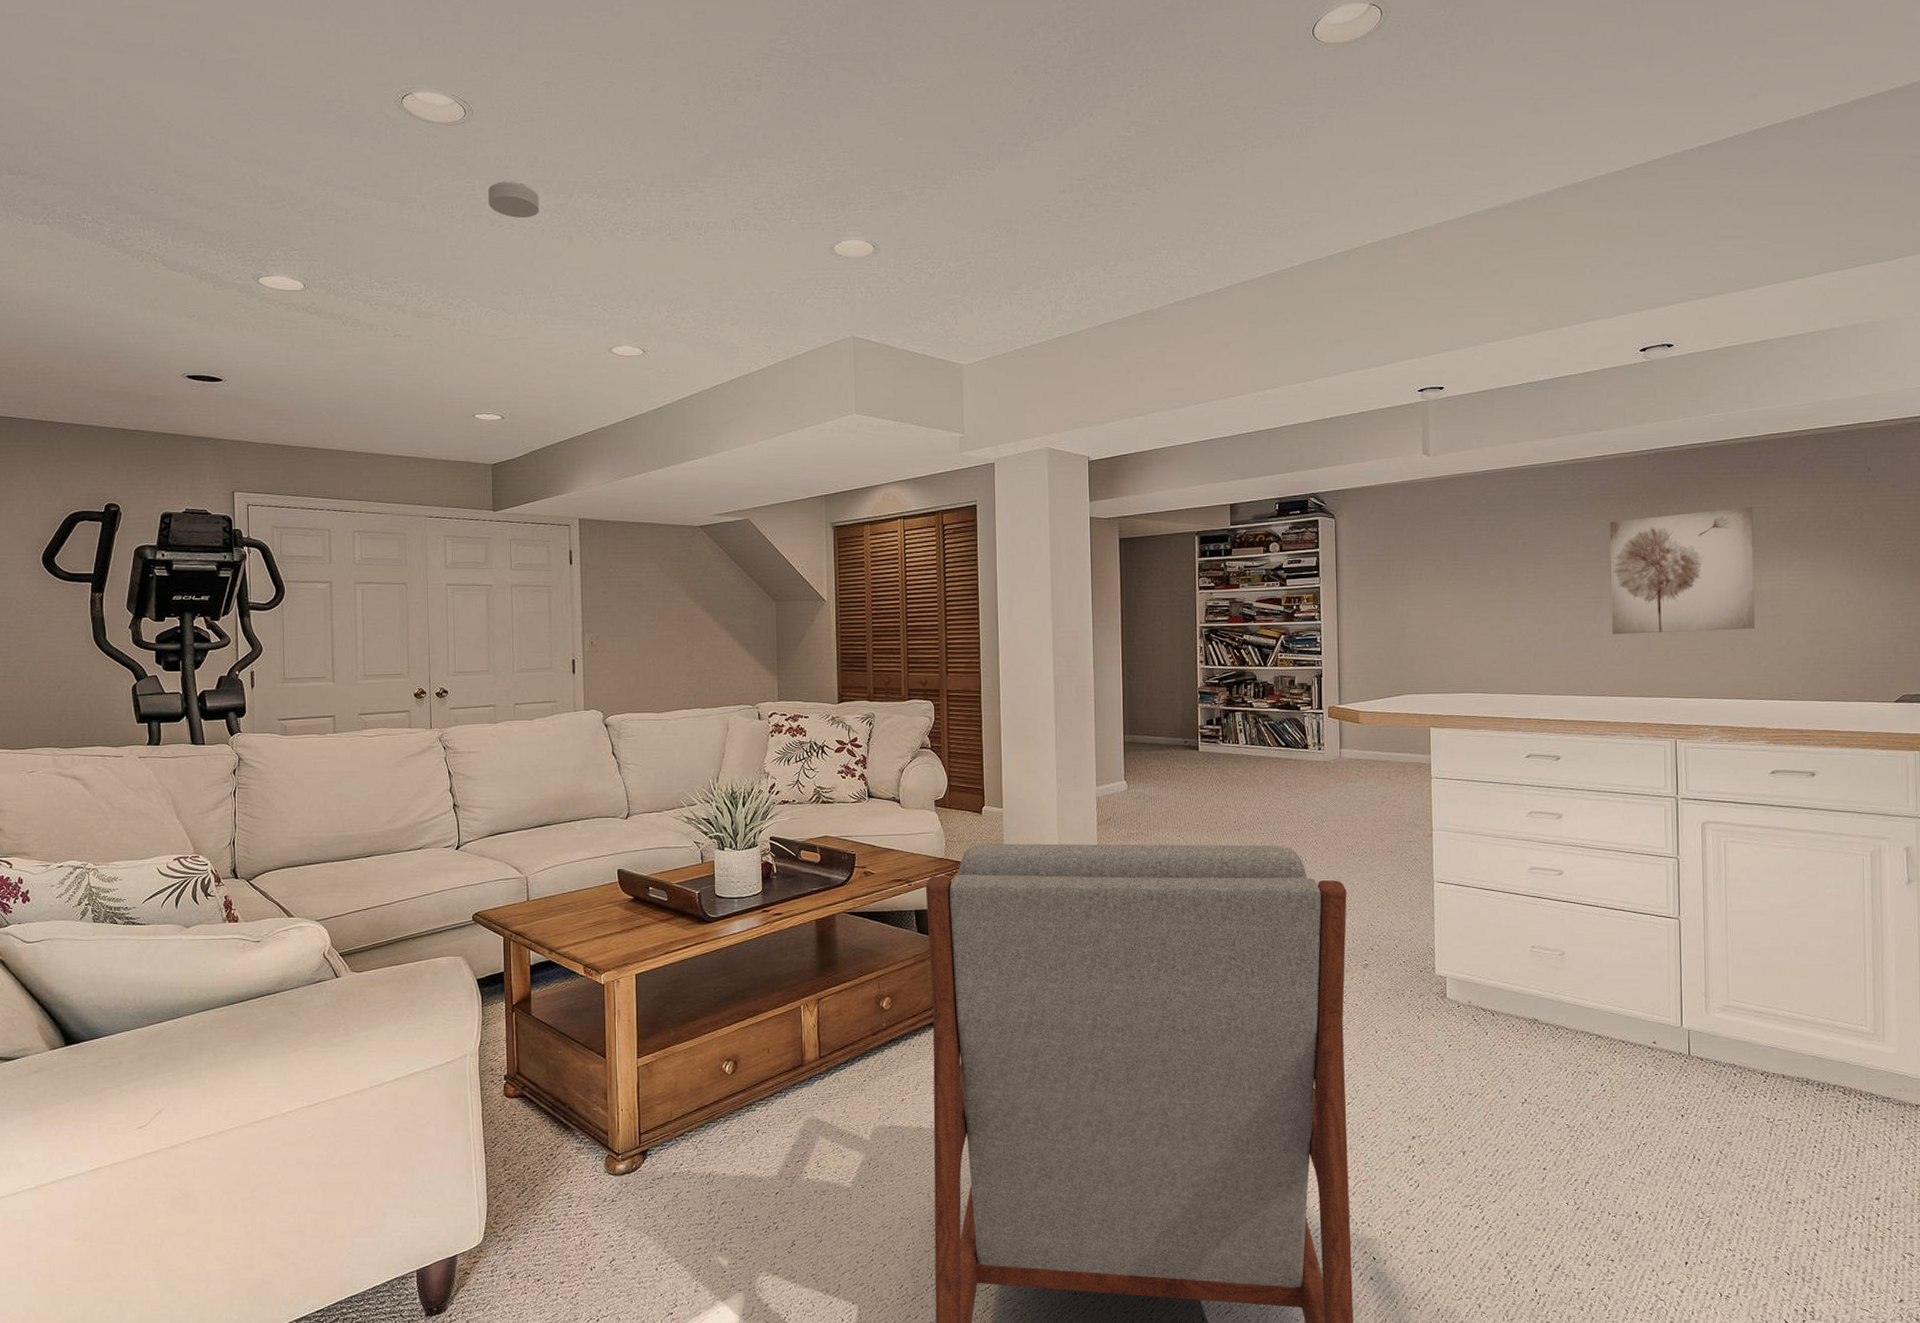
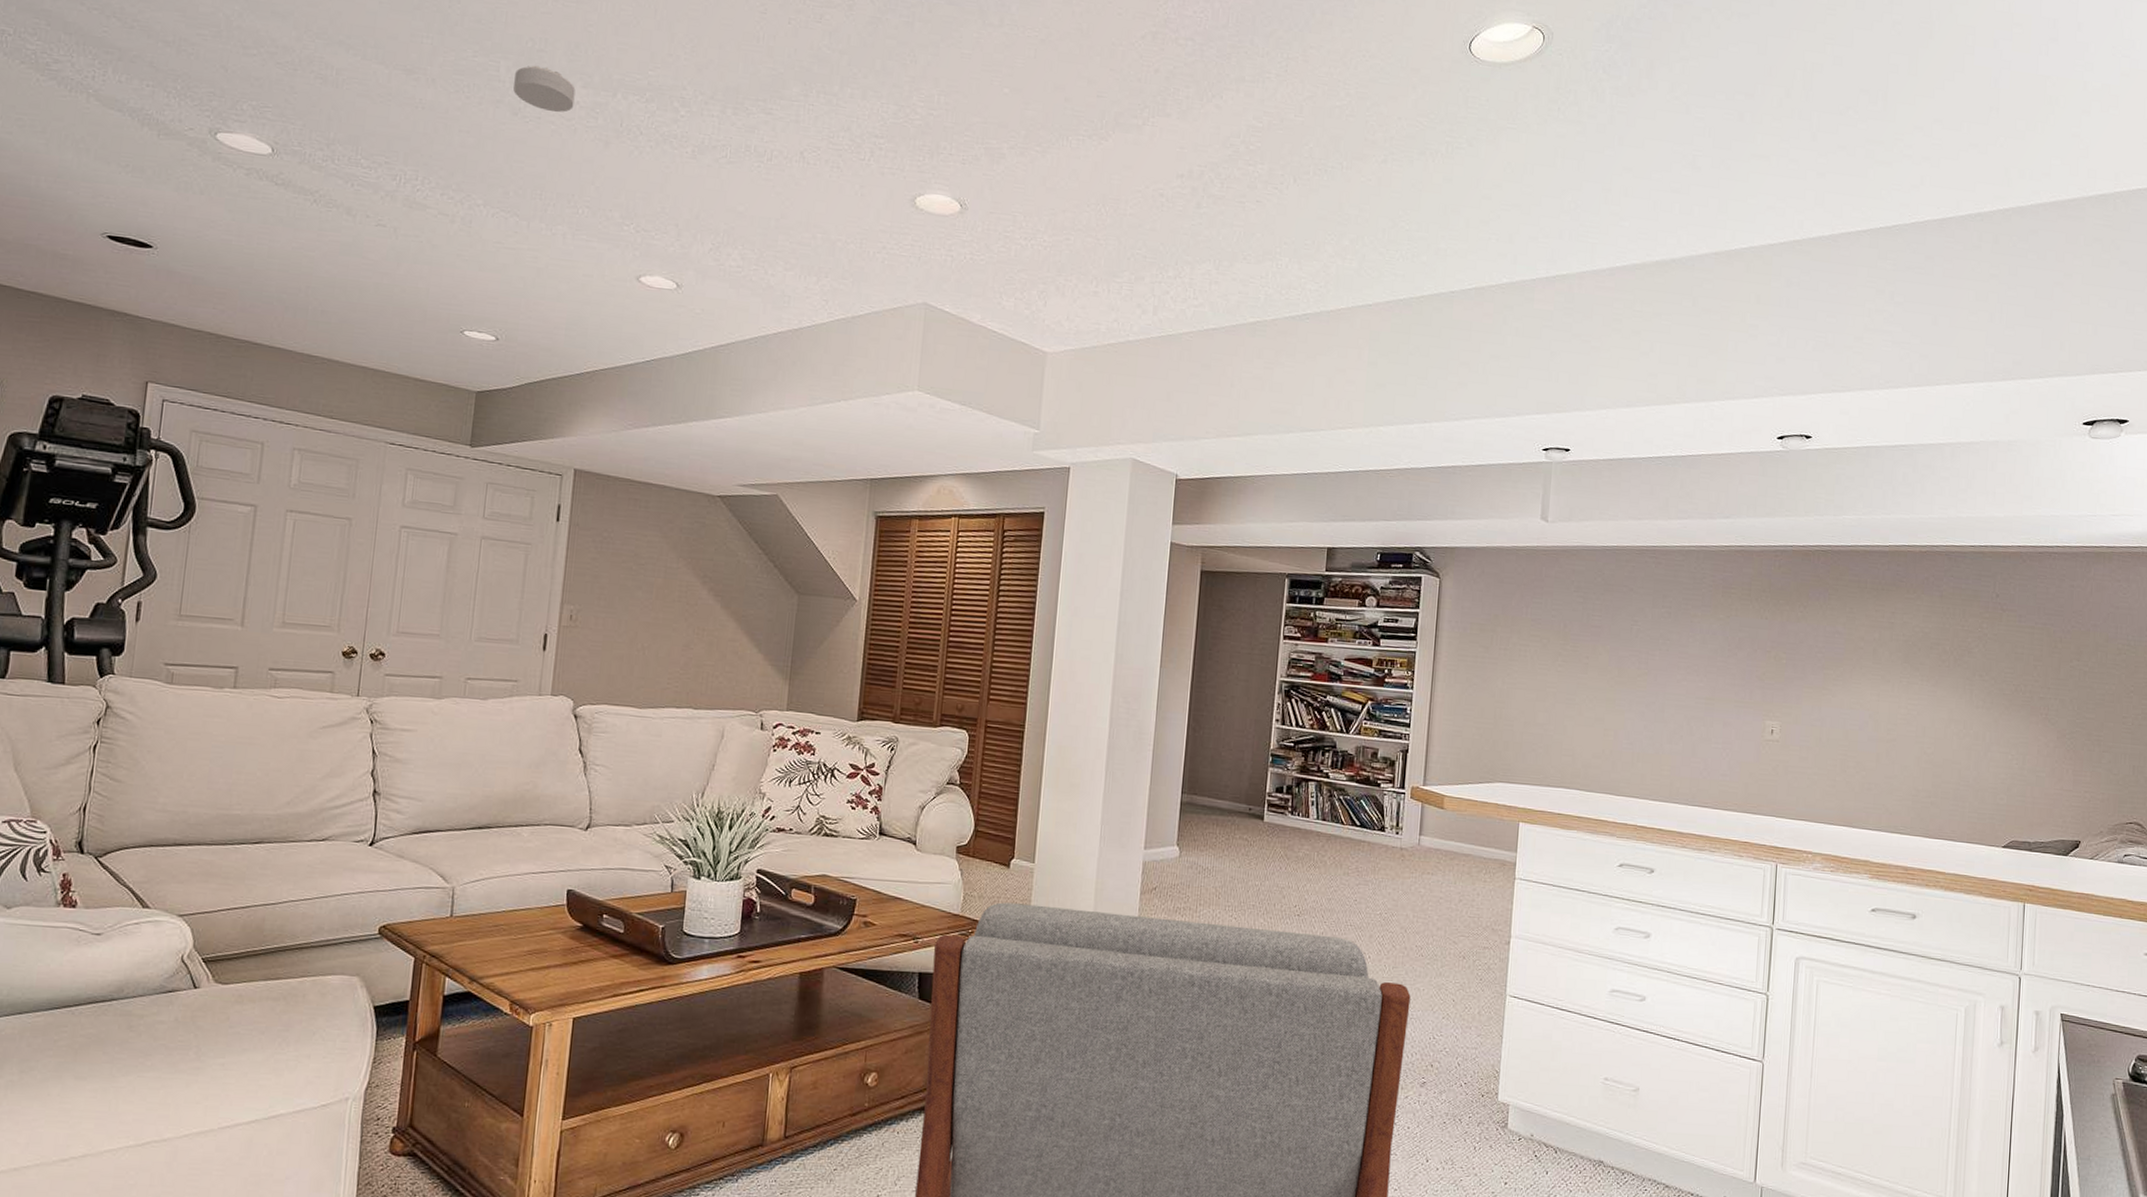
wall art: present [1610,507,1756,635] -> none [1721,617,1877,752]

